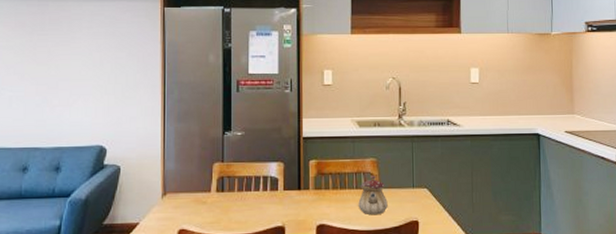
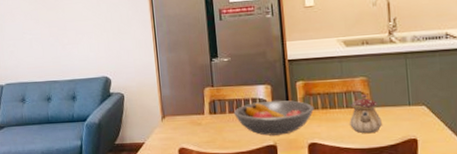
fruit bowl: none [242,178,325,216] -> present [233,100,315,136]

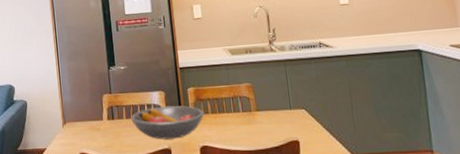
teapot: present [349,94,382,134] -> none [237,98,267,137]

